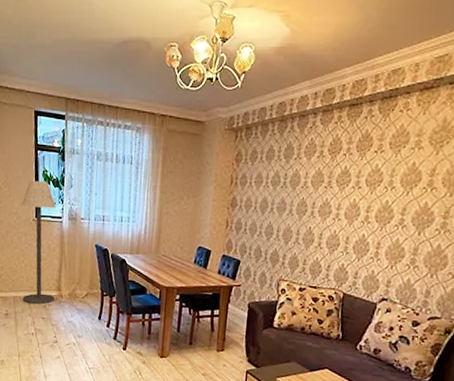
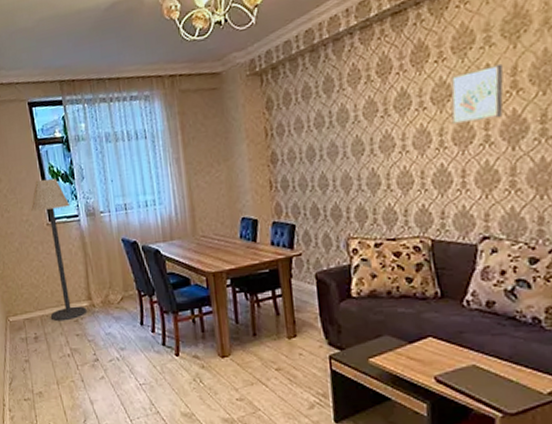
wall art: none [378,164,426,208] -> present [450,63,504,125]

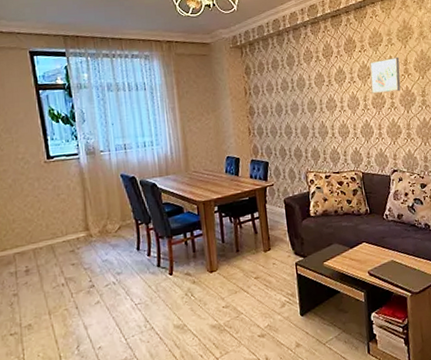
floor lamp: present [31,179,87,321] -> none [28,120,84,253]

